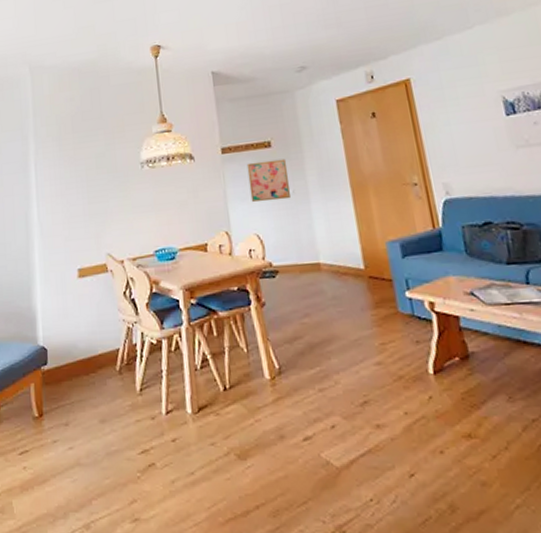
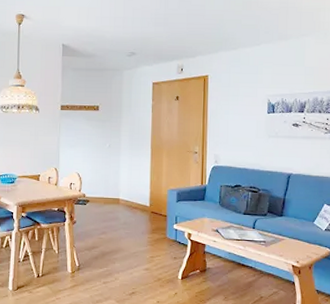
wall art: present [246,158,292,203] -> none [77,120,108,151]

